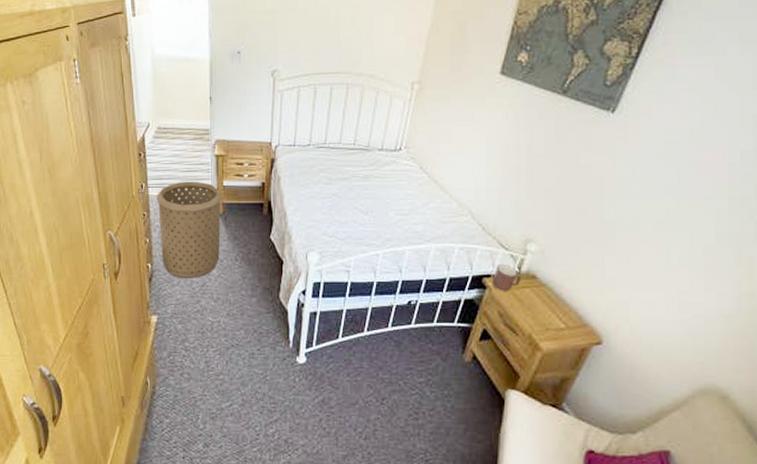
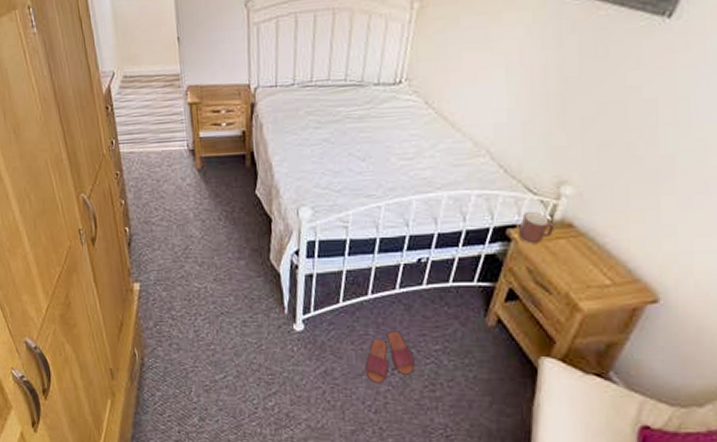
laundry basket: present [155,181,223,278] -> none [127,133,201,242]
slippers: none [358,364,402,411] -> present [365,331,415,383]

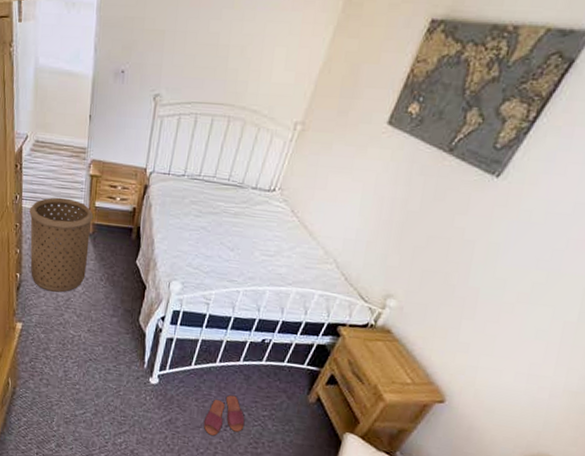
laundry basket: none [127,133,201,242] -> present [28,197,94,293]
mug: present [517,211,555,245] -> none [346,314,377,343]

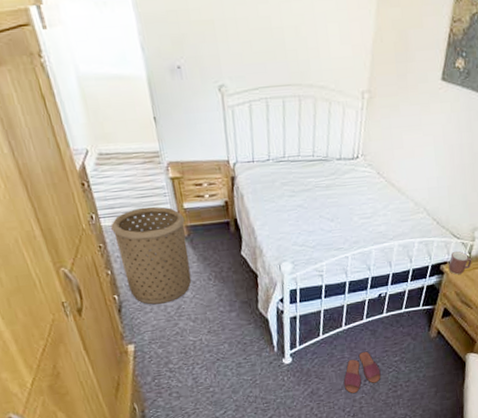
mug: none [346,314,377,343] -> present [448,251,472,276]

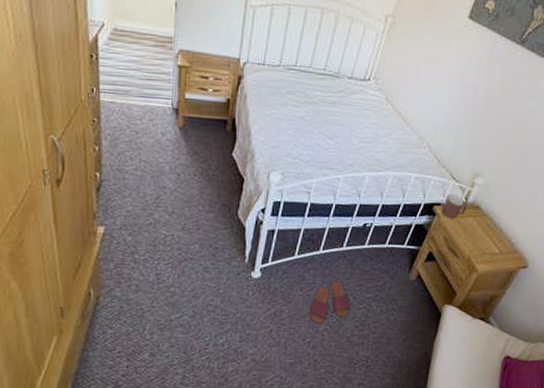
laundry basket: present [110,206,192,305] -> none [108,89,184,191]

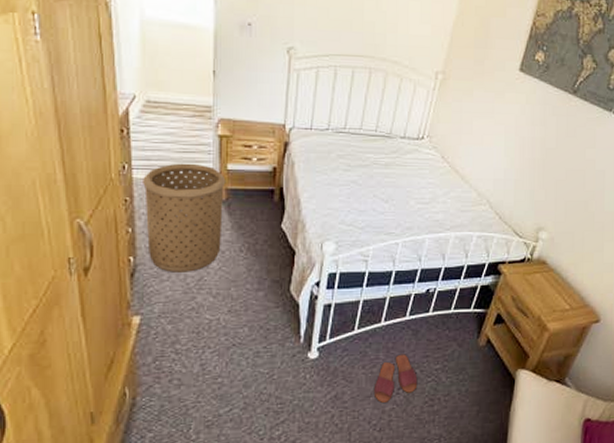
laundry basket: none [108,89,184,191] -> present [141,163,226,272]
mug: present [441,194,468,220] -> none [506,250,533,278]

